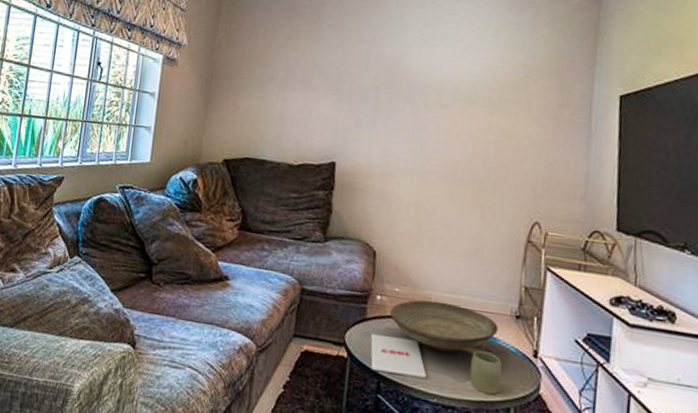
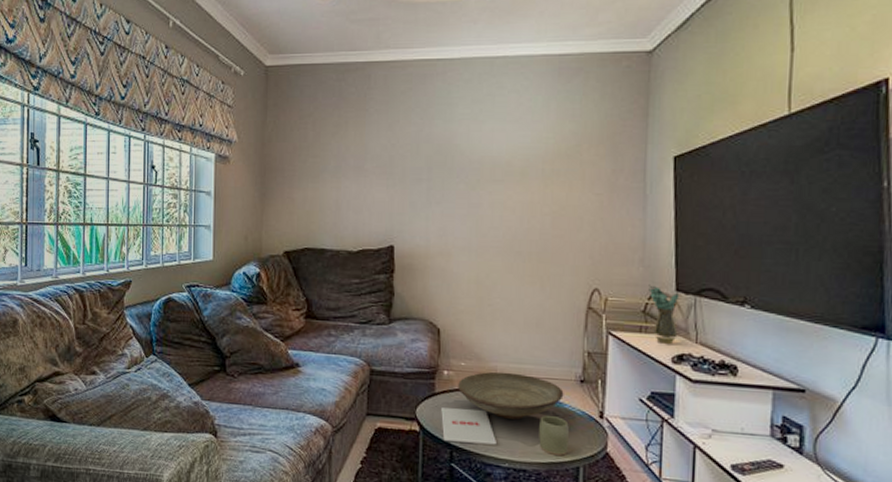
vase: none [589,222,620,286] -> present [648,285,680,345]

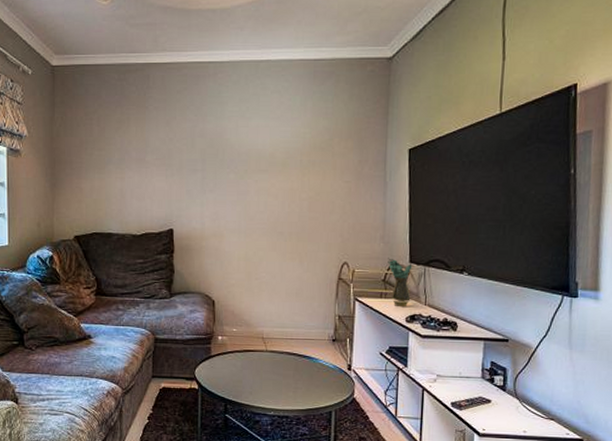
magazine: present [441,407,498,445] -> none [216,367,265,397]
decorative bowl: present [458,371,564,420] -> none [231,335,319,375]
mug: present [539,416,570,456] -> none [298,370,324,403]

